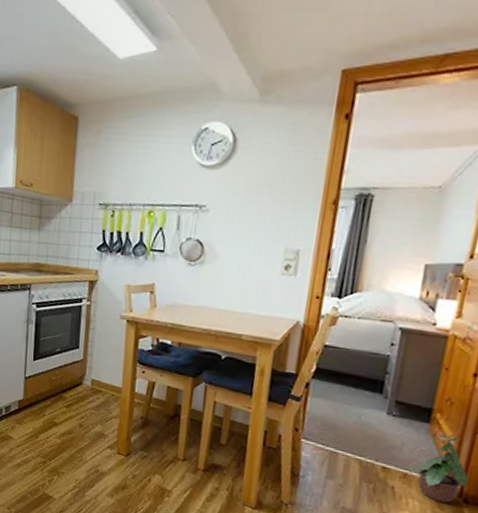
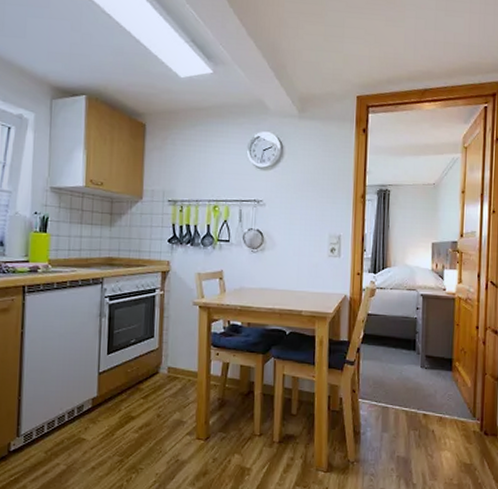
potted plant: present [414,431,469,504] -> none [447,376,485,438]

